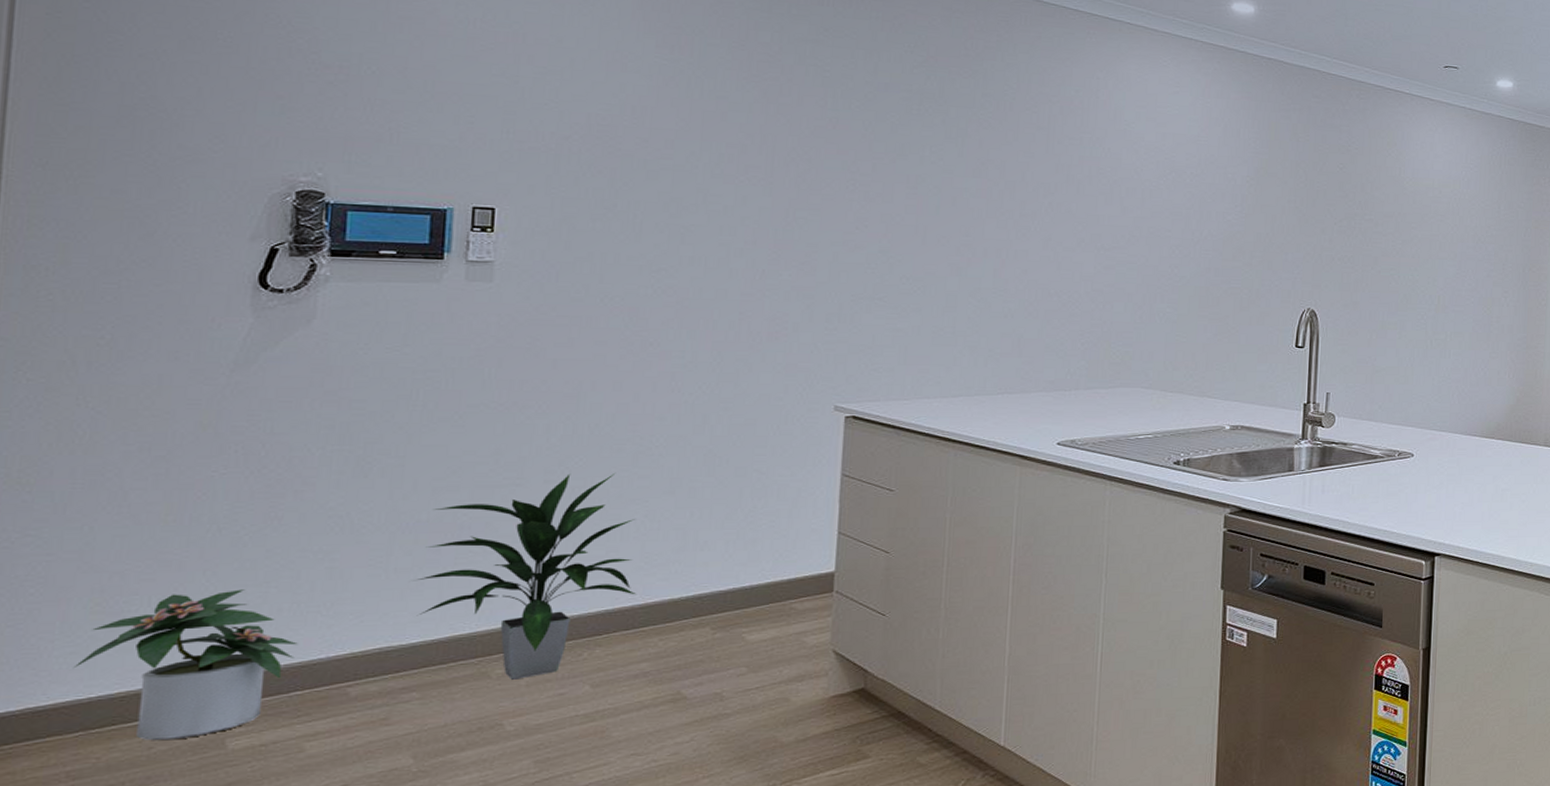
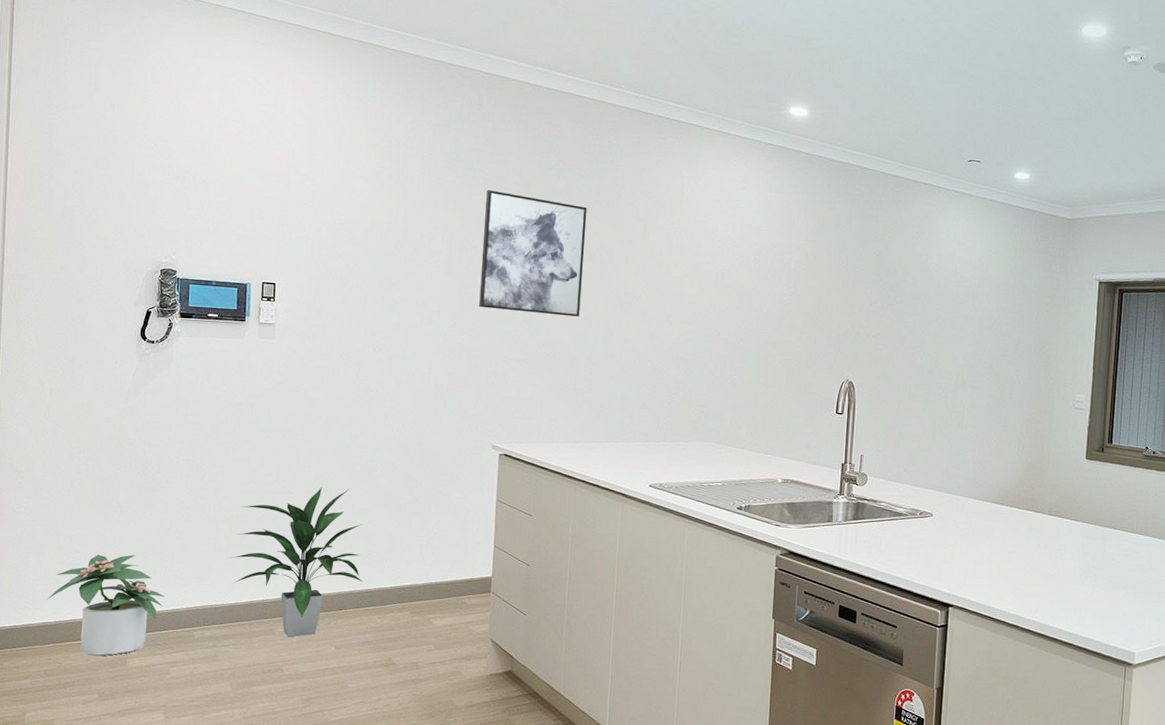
wall art: none [814,89,969,244] -> present [479,189,587,317]

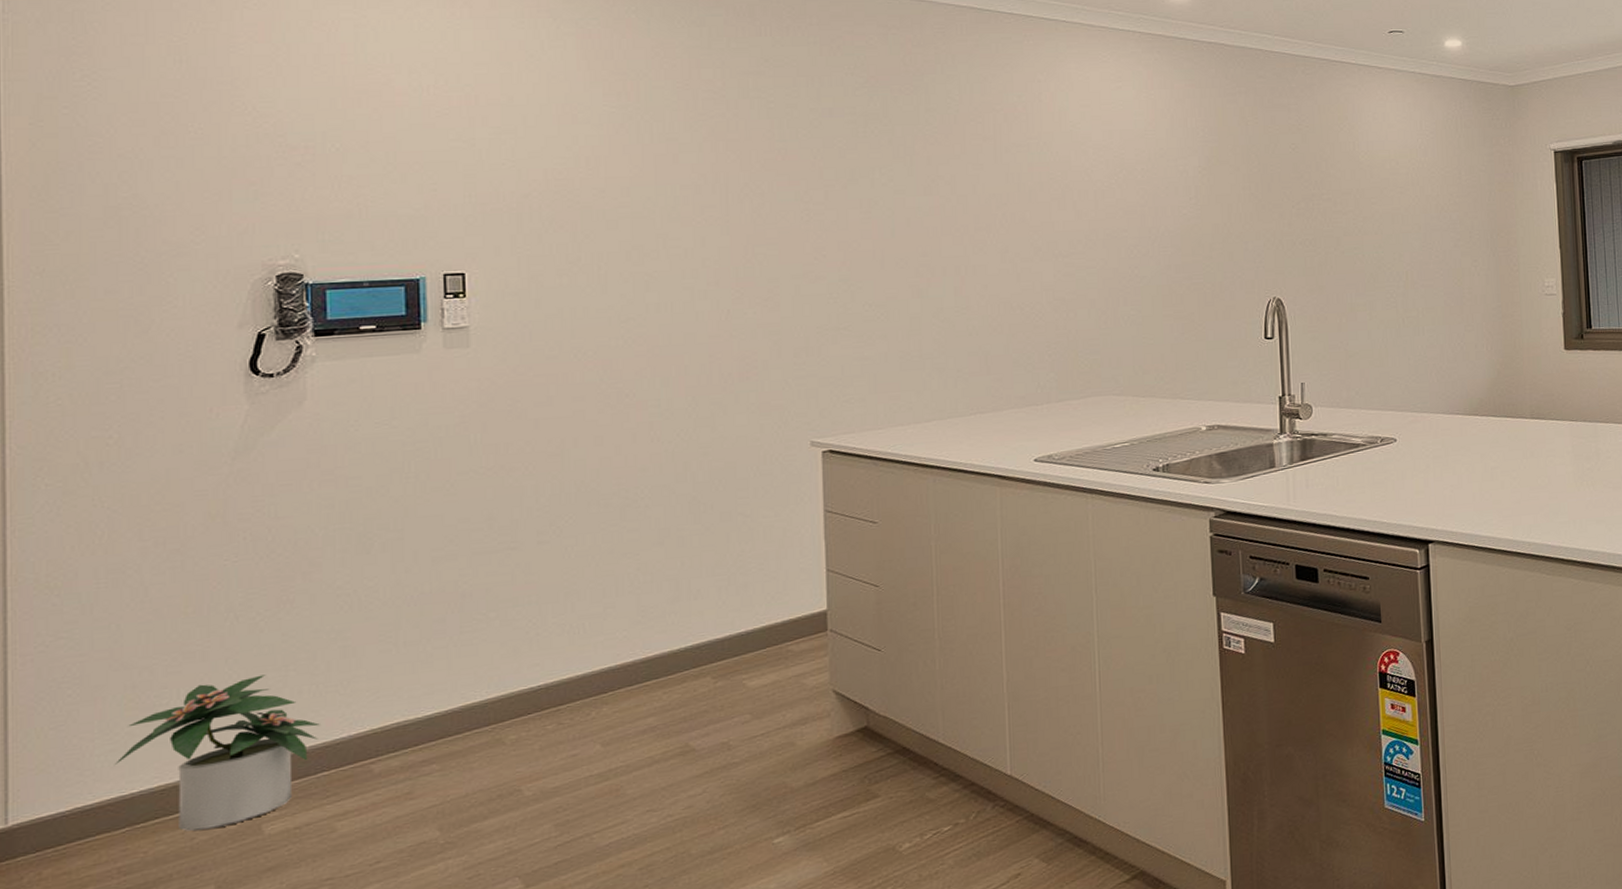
indoor plant: present [230,486,364,637] -> none [423,527,637,745]
wall art: present [479,189,587,317] -> none [771,120,918,270]

